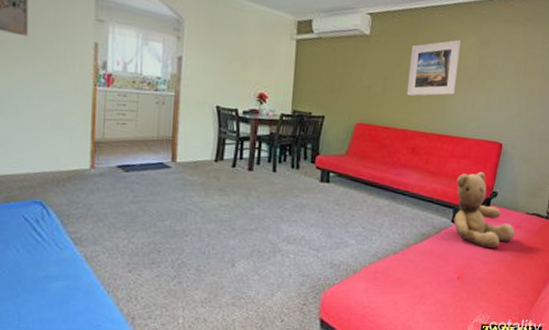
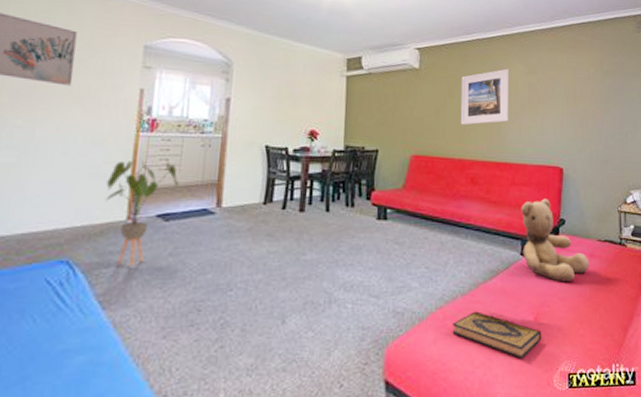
house plant: none [69,113,137,210] -> present [105,160,180,266]
hardback book: none [382,268,463,310] -> present [452,311,542,359]

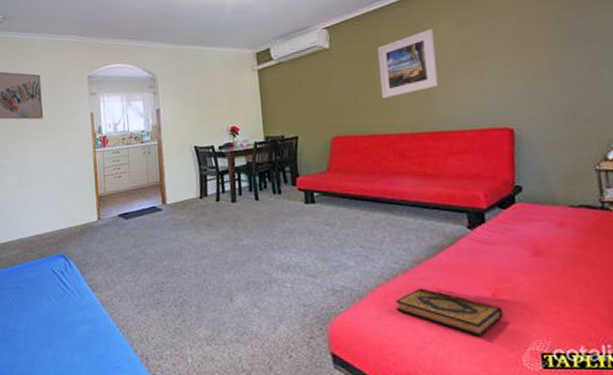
house plant: present [105,160,180,266] -> none [79,170,131,257]
teddy bear: present [521,198,589,282] -> none [463,165,560,256]

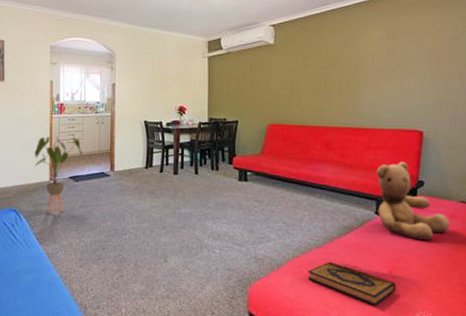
house plant: none [79,170,131,257] -> present [34,136,83,214]
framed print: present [377,28,439,99] -> none [315,36,366,95]
teddy bear: none [463,165,560,256] -> present [376,161,450,241]

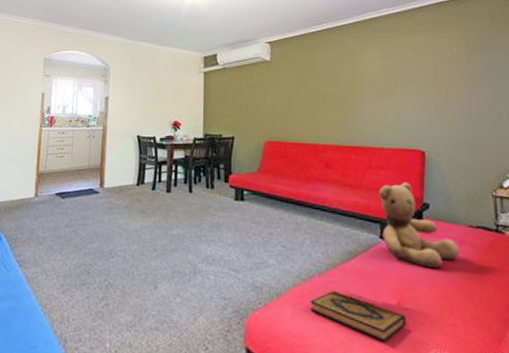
house plant: present [34,136,83,214] -> none [19,149,72,234]

